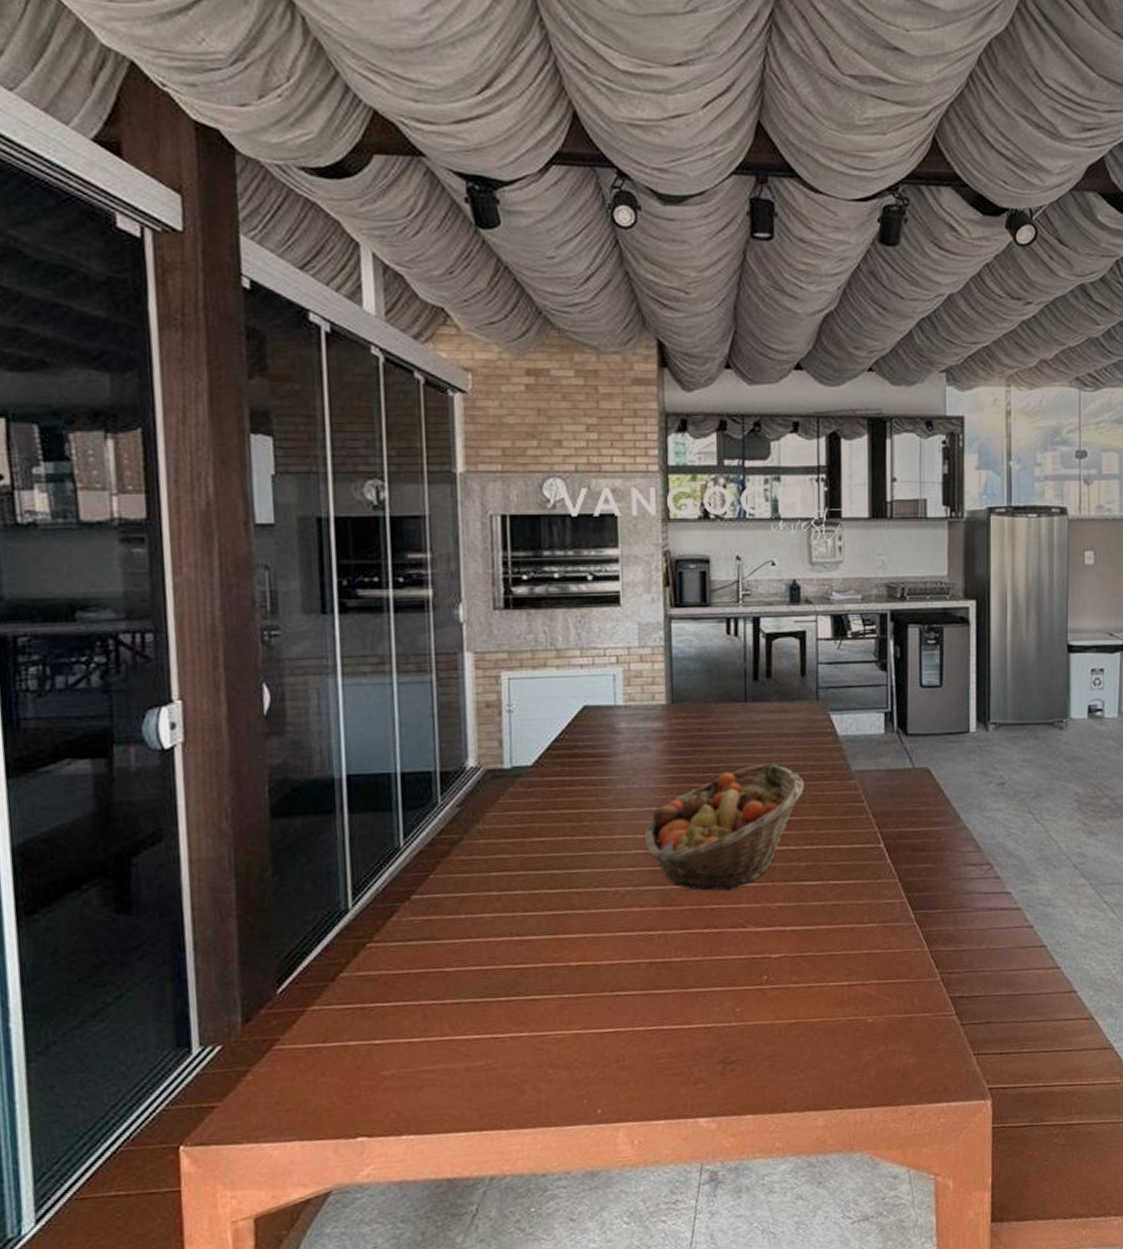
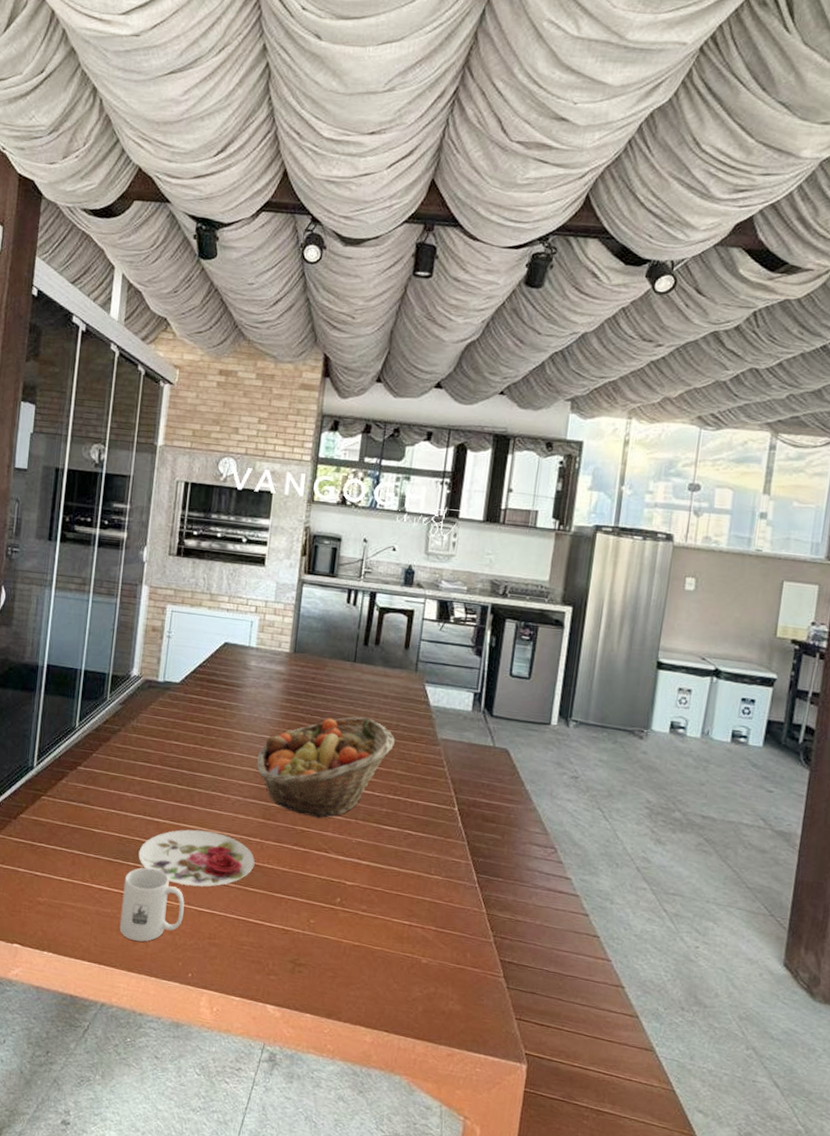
mug: none [497,997,580,1091] -> present [119,867,185,942]
plate: none [510,935,660,1009] -> present [138,829,255,887]

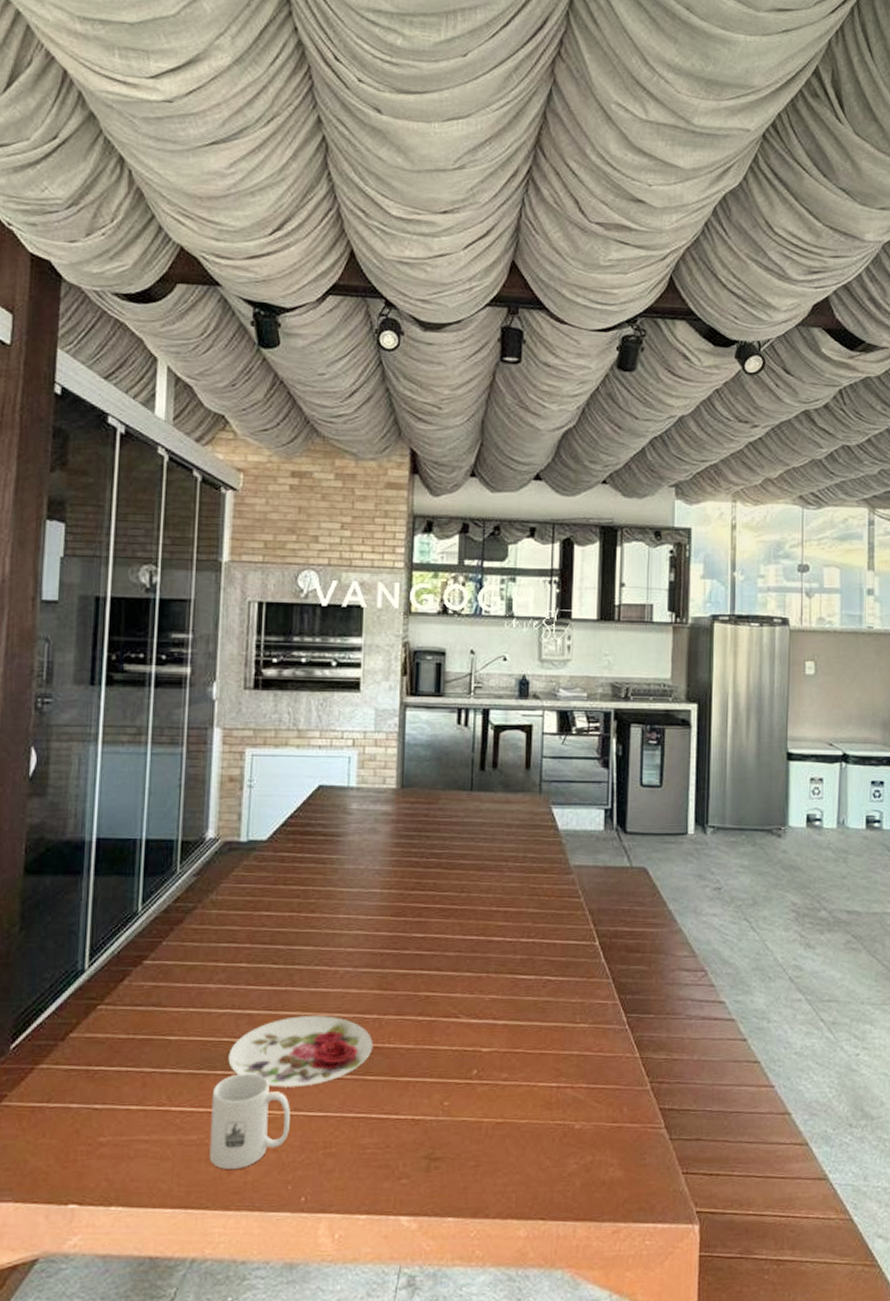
fruit basket: present [256,716,395,818] -> none [366,852,523,978]

